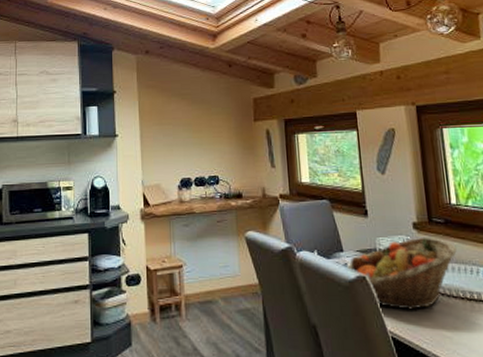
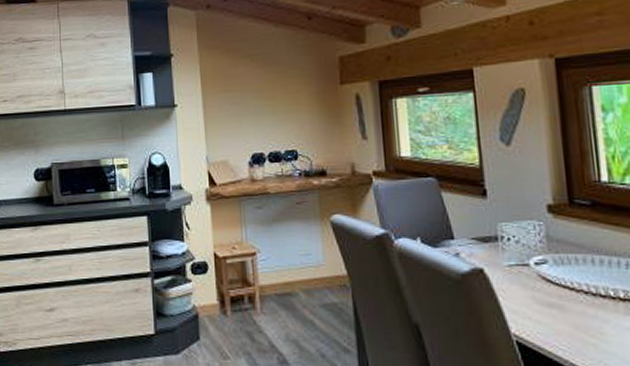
fruit basket: present [347,237,457,310] -> none [459,222,607,310]

